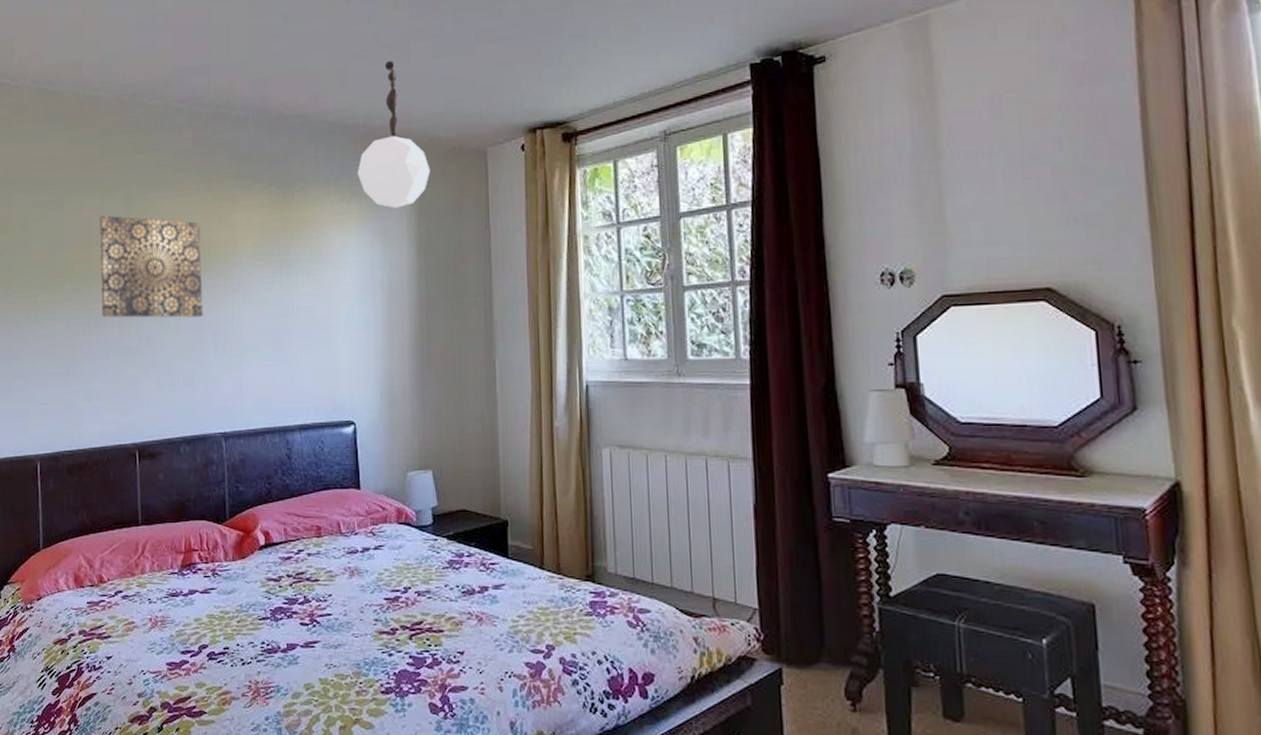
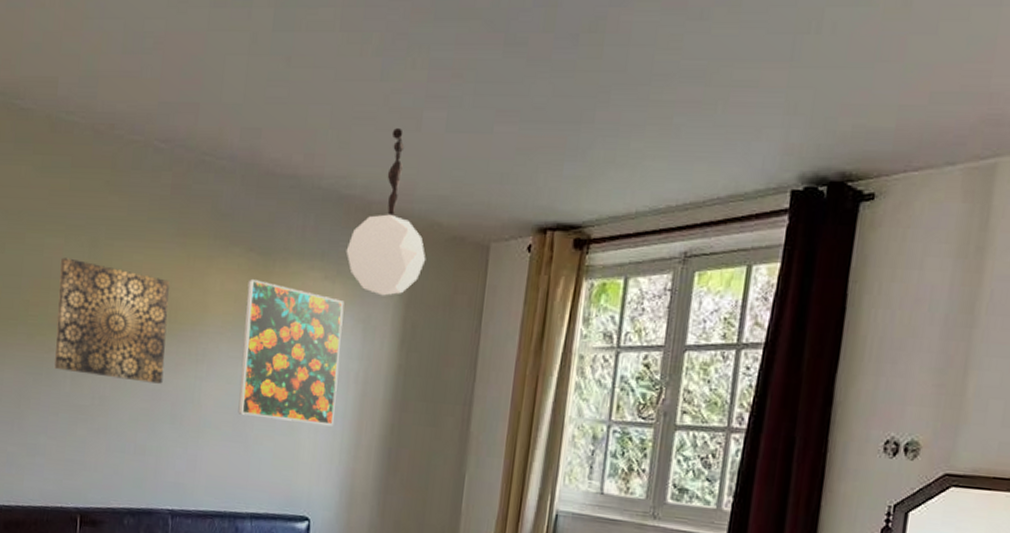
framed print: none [271,210,366,335] -> present [238,279,345,427]

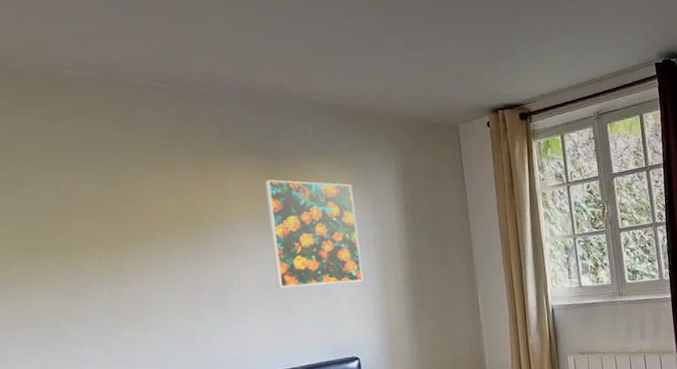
wall art: present [54,257,170,384] -> none [79,188,202,286]
pendant lamp: present [346,128,426,296] -> none [344,51,412,176]

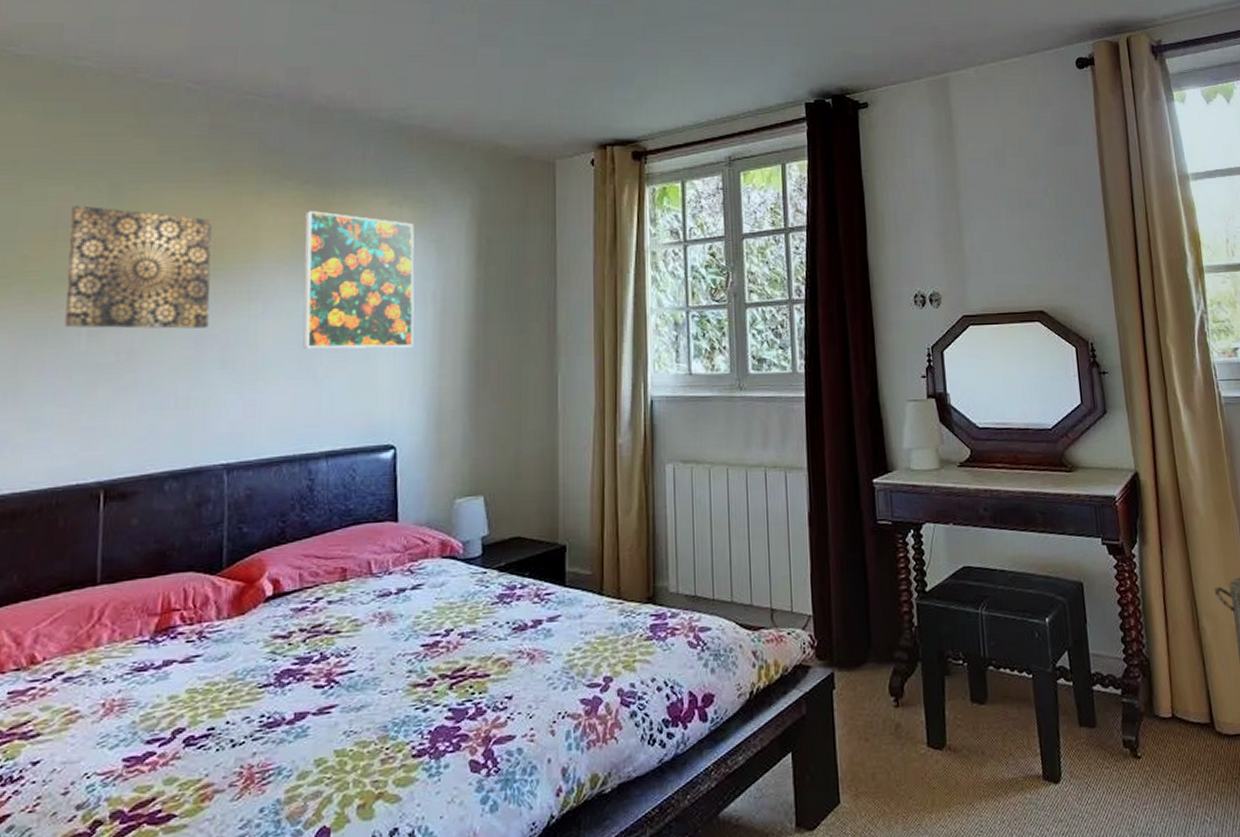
wall art: none [79,188,202,286] -> present [64,205,212,329]

